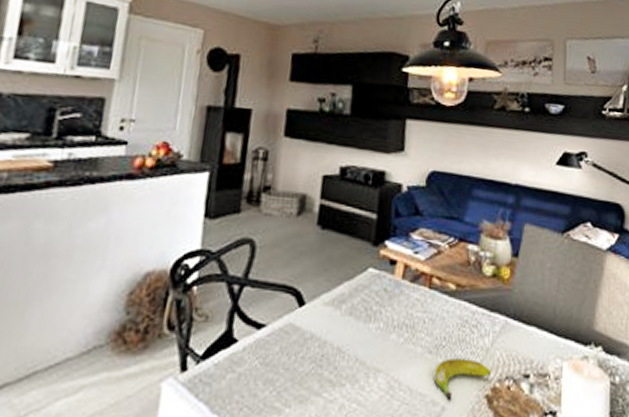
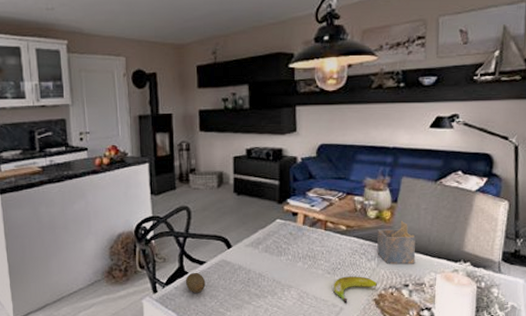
fruit: none [230,340,261,374] -> present [185,272,206,293]
napkin holder: none [492,283,539,345] -> present [376,221,416,265]

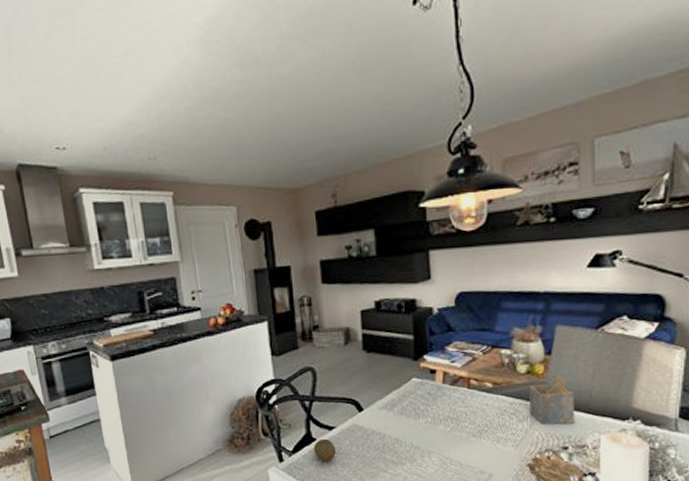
banana: present [333,276,377,304] -> none [480,439,531,470]

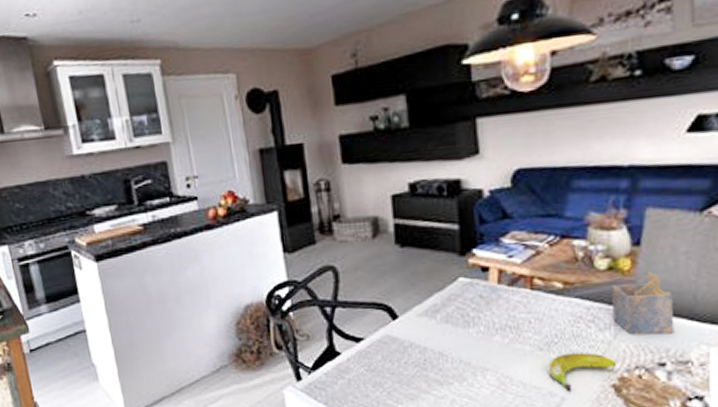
fruit: present [313,438,336,461] -> none [337,352,366,380]
banana: none [480,439,531,470] -> present [549,353,616,391]

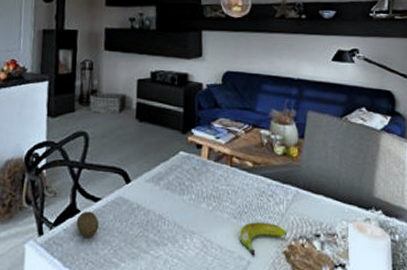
fruit: none [337,352,366,380] -> present [76,211,99,237]
napkin holder: present [610,272,675,336] -> none [284,160,326,210]

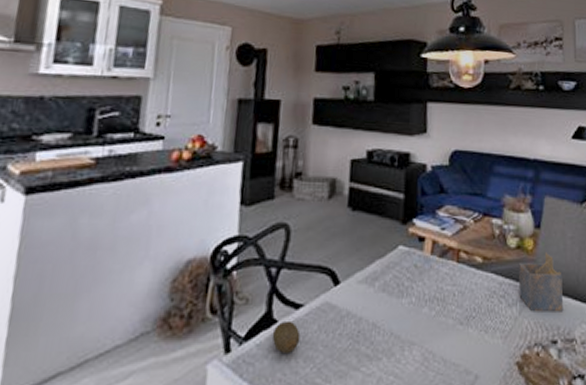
banana: present [240,222,286,256] -> none [467,328,520,369]
napkin holder: none [284,160,326,210] -> present [518,253,564,312]

